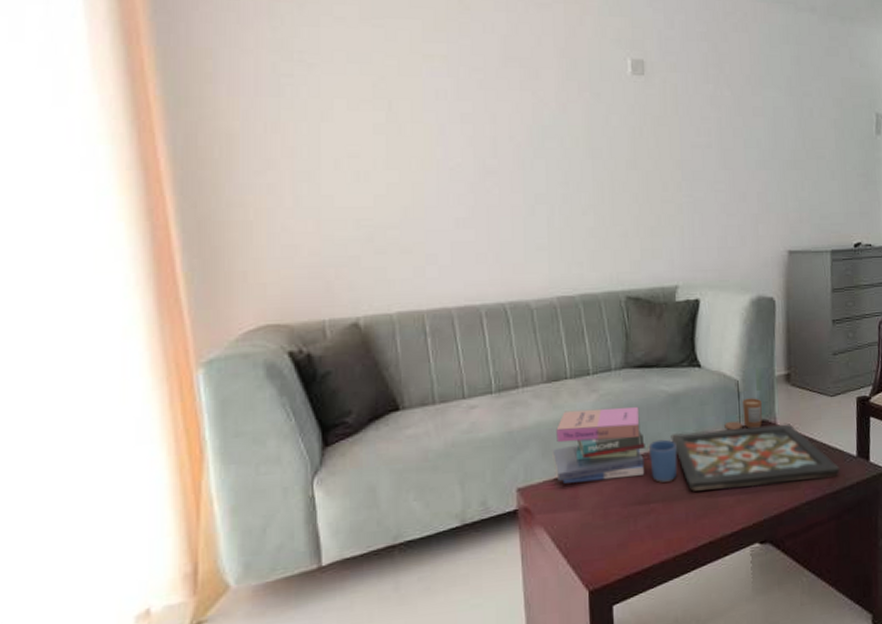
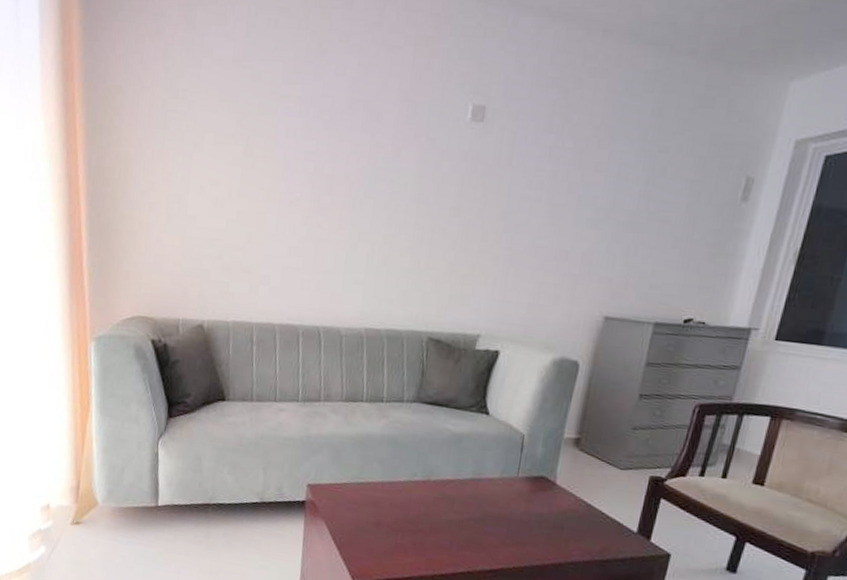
books: present [552,406,645,484] -> none [340,429,423,499]
mug: present [648,439,677,483] -> none [424,471,453,511]
decorative tray: present [670,423,840,491] -> none [448,469,616,546]
candle: present [724,398,762,431] -> none [502,453,544,483]

